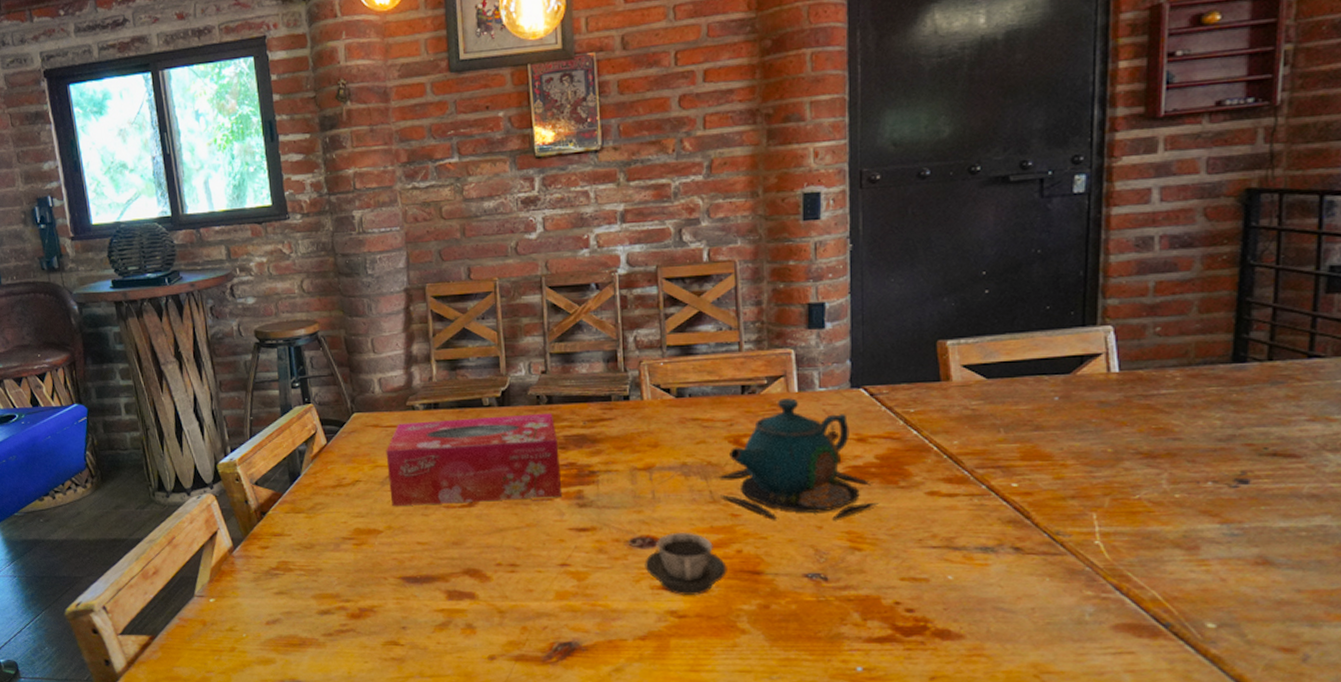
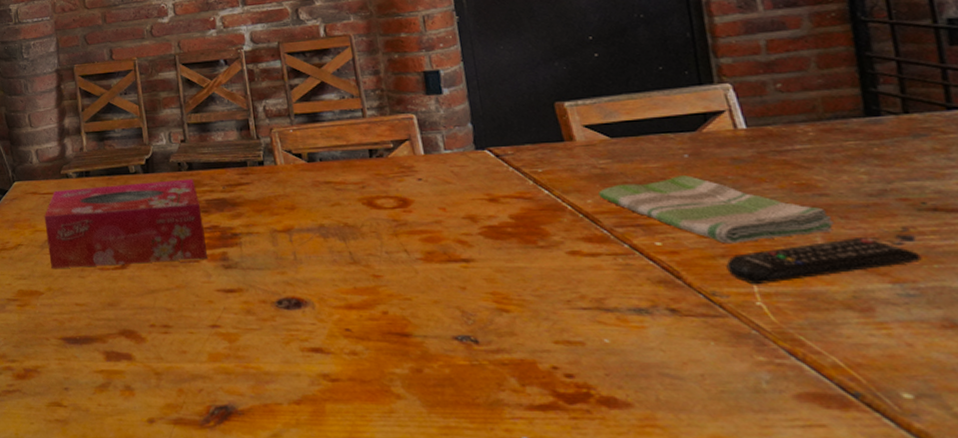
cup: present [644,533,727,595] -> none [292,294,375,358]
teapot: present [718,398,879,521] -> none [356,161,520,281]
dish towel: none [966,418,1181,486] -> present [598,175,834,244]
remote control: none [1074,481,1252,524] -> present [726,238,922,284]

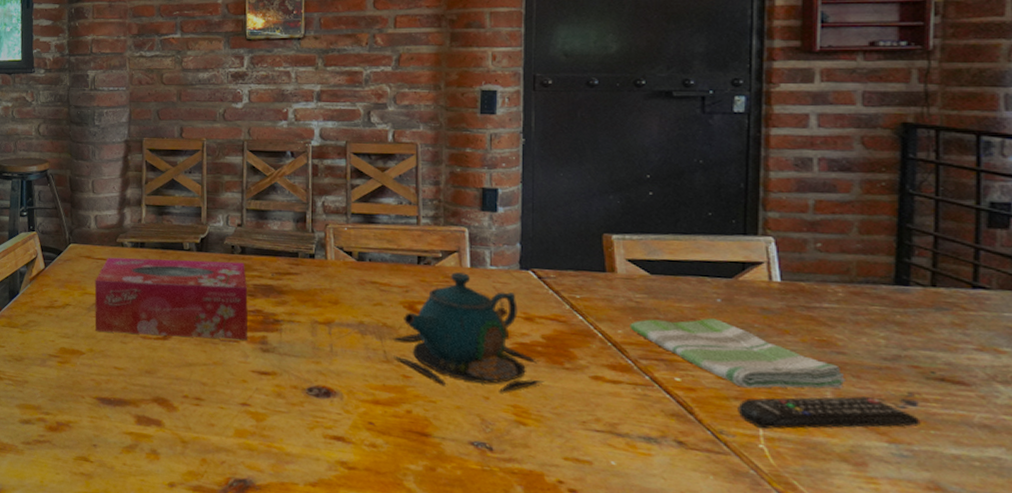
teapot: none [356,161,520,281] -> present [392,272,544,393]

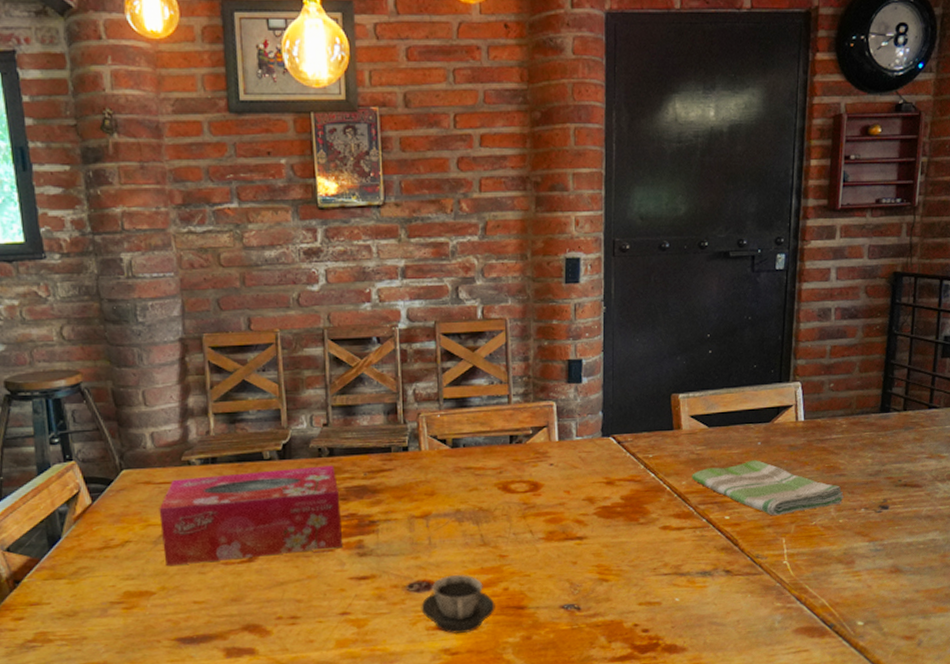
cup: none [319,386,397,449] -> present [421,575,495,634]
teapot: present [392,272,544,393] -> none [488,447,623,558]
remote control: present [738,396,921,429] -> none [770,508,890,547]

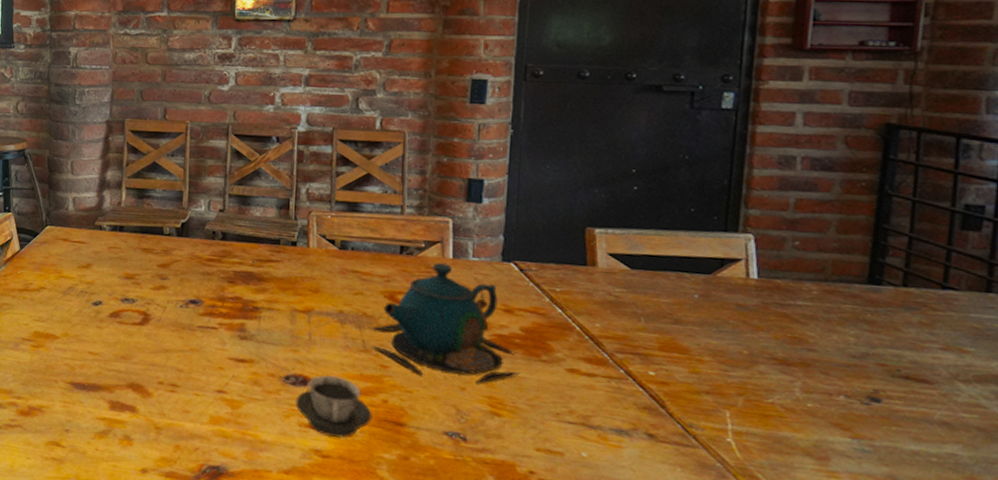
tissue box: present [159,465,342,567] -> none [70,240,228,327]
teapot: none [488,447,623,558] -> present [372,263,520,384]
dish towel: present [692,460,844,516] -> none [607,313,814,385]

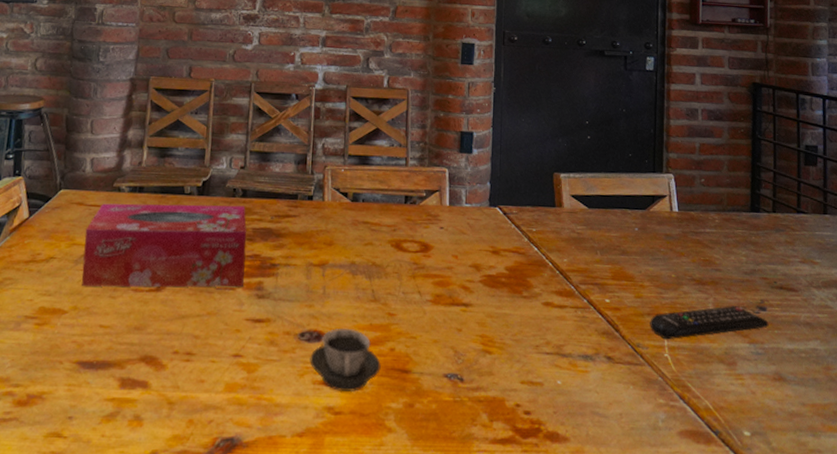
tissue box: none [70,240,228,327] -> present [82,203,247,287]
teapot: present [372,263,520,384] -> none [380,210,506,324]
remote control: none [708,392,884,423] -> present [650,306,769,339]

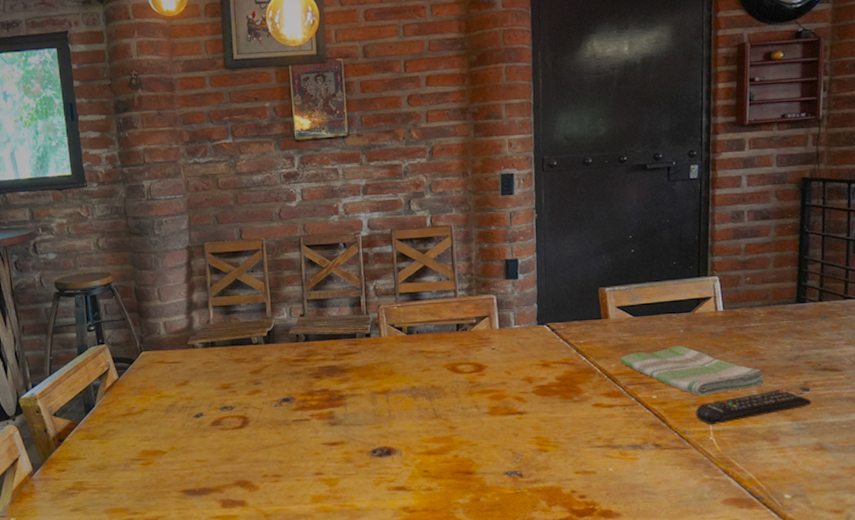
tissue box: present [82,203,247,287] -> none [170,349,316,431]
cup: present [309,328,381,392] -> none [383,443,447,494]
dish towel: none [573,245,721,305] -> present [620,346,765,396]

